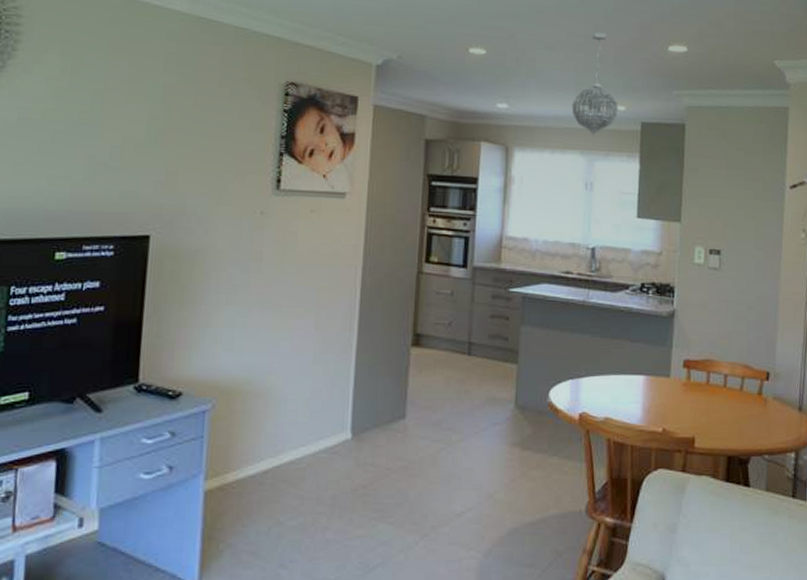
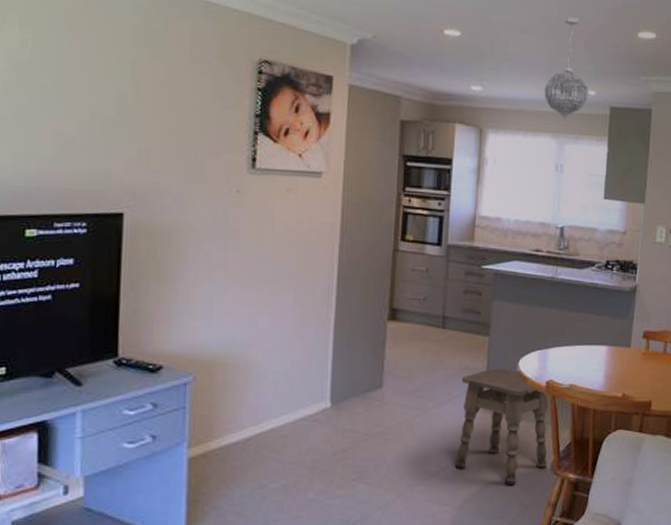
side table: none [482,398,582,528] -> present [455,368,548,485]

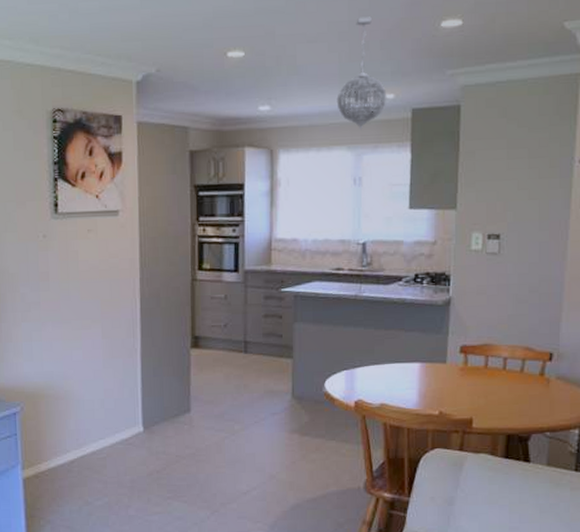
side table: present [455,368,548,485] -> none [266,389,360,504]

